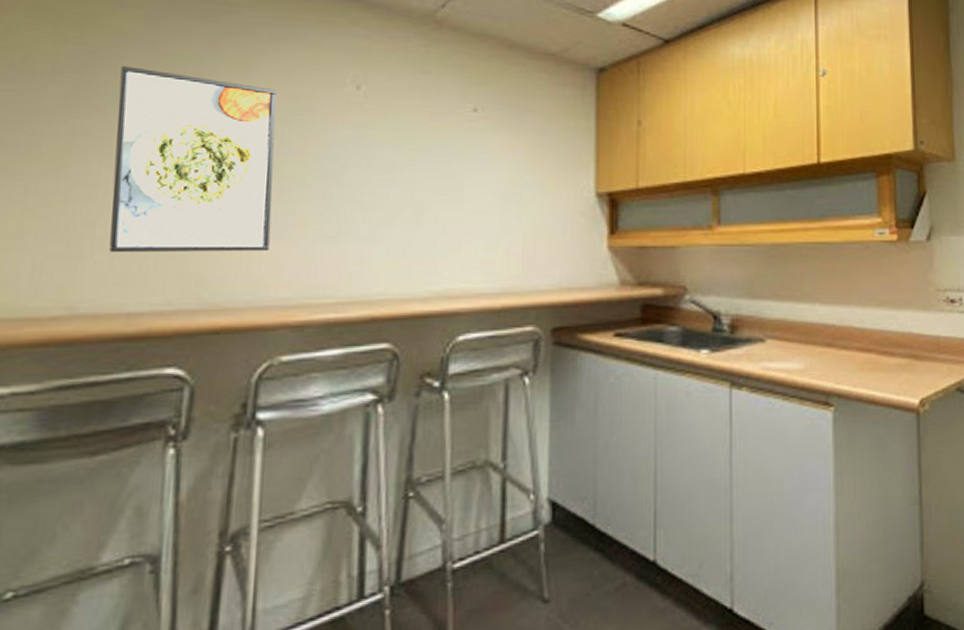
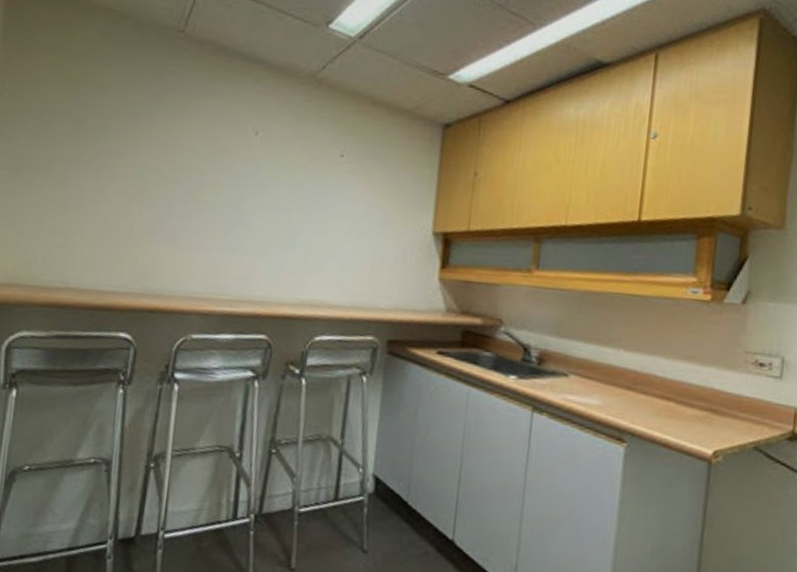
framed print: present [109,66,277,252] -> none [90,111,200,256]

